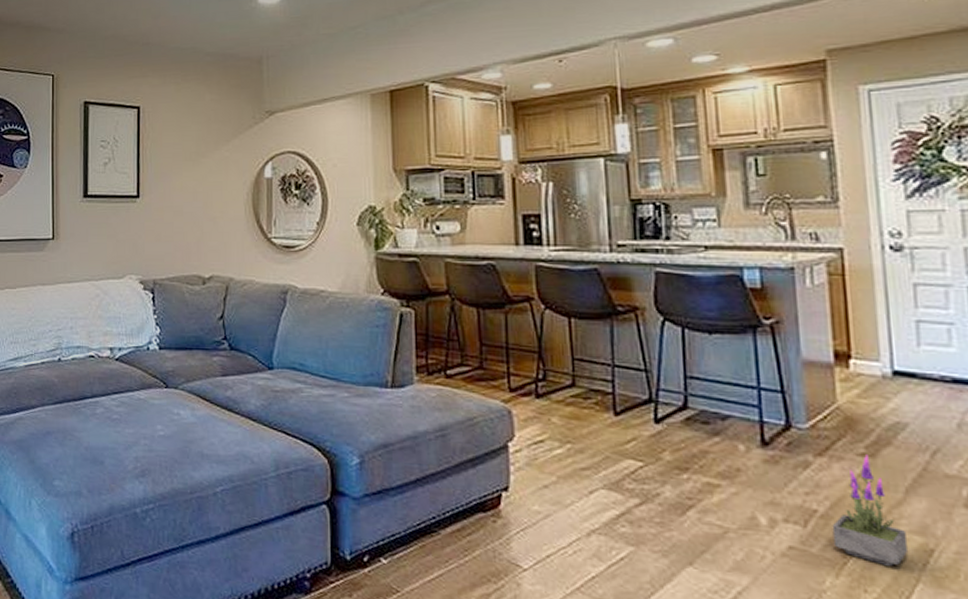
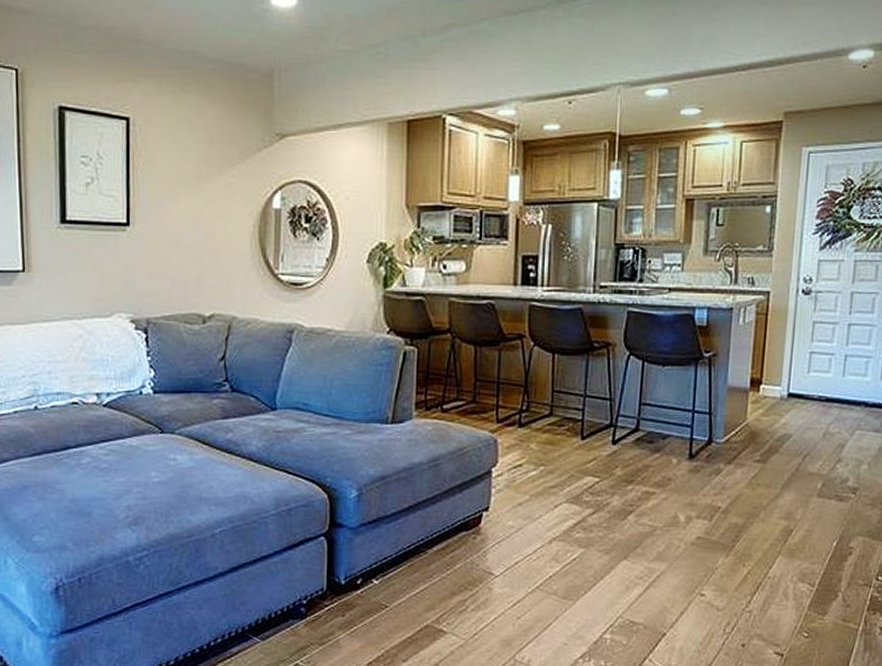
potted plant: present [832,455,907,567] -> none [728,461,777,546]

